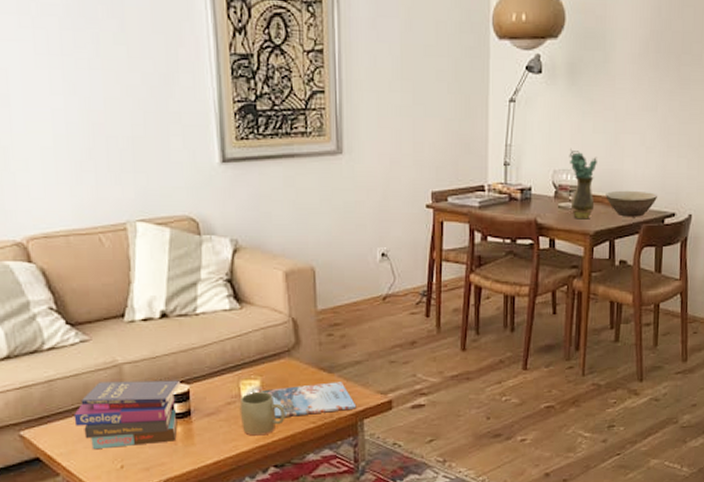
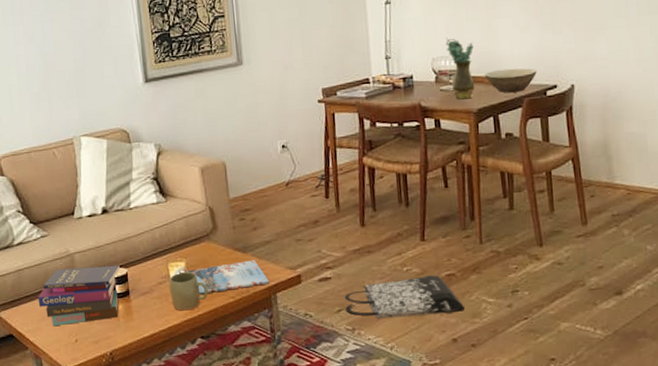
tote bag: none [437,406,560,451] -> present [344,275,465,319]

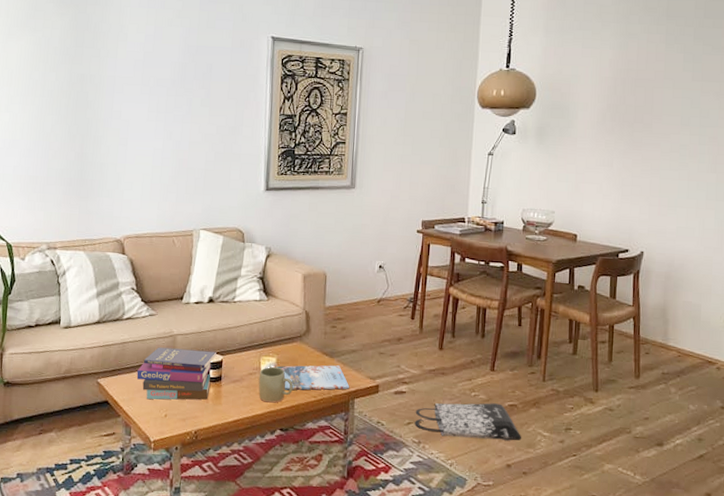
vase: present [445,37,475,100] -> none [536,192,560,250]
bowl: present [485,68,537,93] -> none [567,228,612,251]

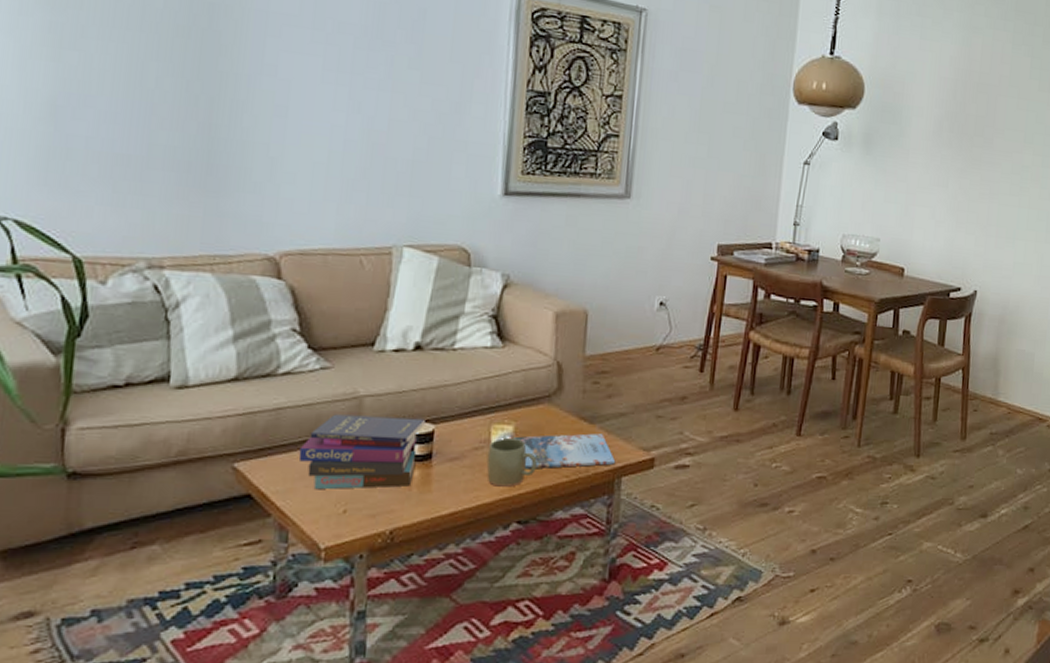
tote bag: present [414,403,521,441] -> none [699,475,830,521]

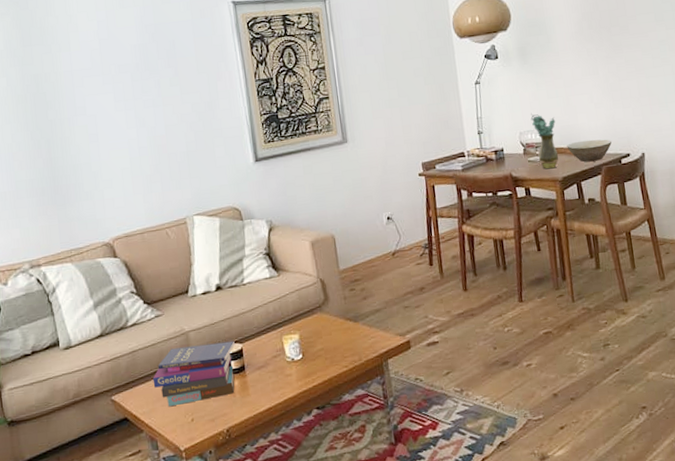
mug: present [486,438,537,487] -> none [283,344,322,383]
magazine: present [502,433,616,469] -> none [292,329,381,366]
vase: none [857,214,887,286] -> present [530,113,559,170]
bowl: none [893,260,944,289] -> present [566,139,612,162]

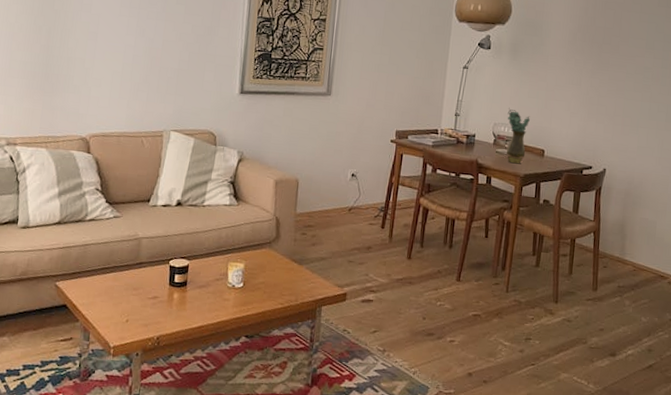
books: present [152,341,235,407] -> none [98,250,183,305]
bowl: present [566,139,612,162] -> none [535,143,578,167]

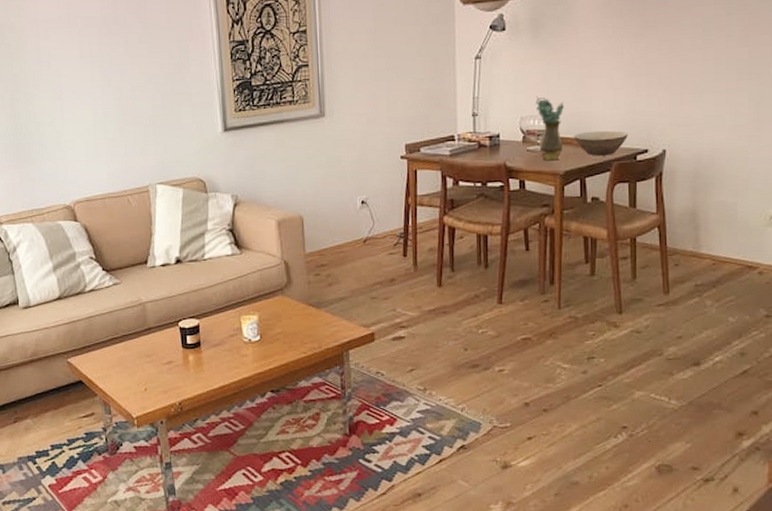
bowl: none [535,143,578,167] -> present [574,130,628,156]

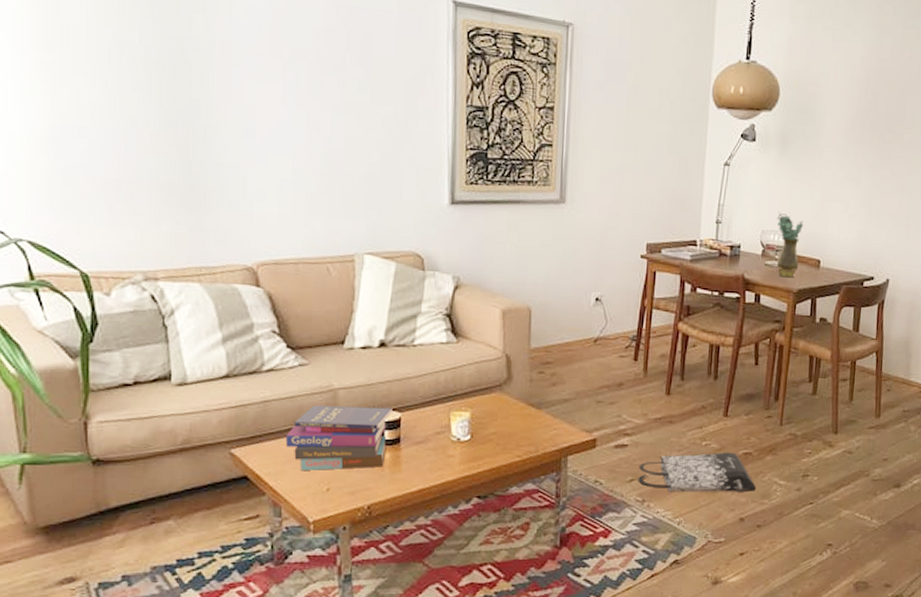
books: none [108,316,192,375] -> present [285,405,392,471]
tote bag: none [417,338,538,380] -> present [638,452,756,493]
bowl: present [574,130,628,156] -> none [809,252,858,279]

